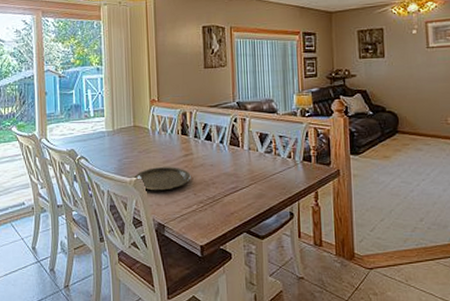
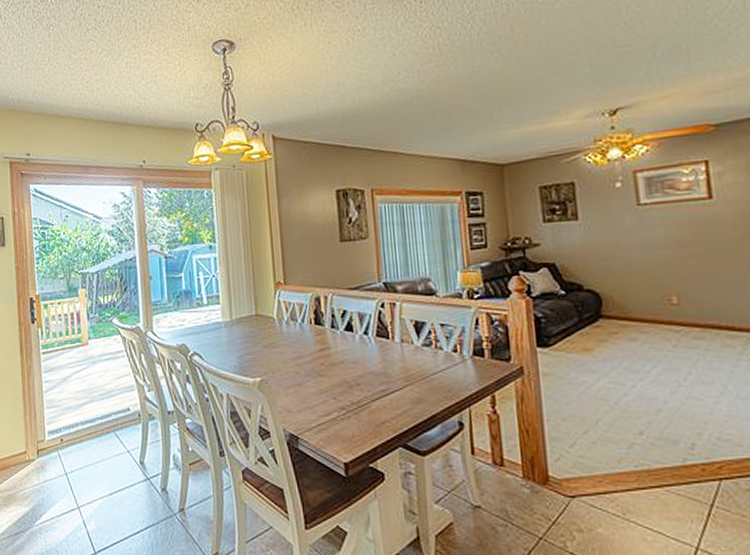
plate: present [134,167,191,191] -> none [258,364,329,394]

